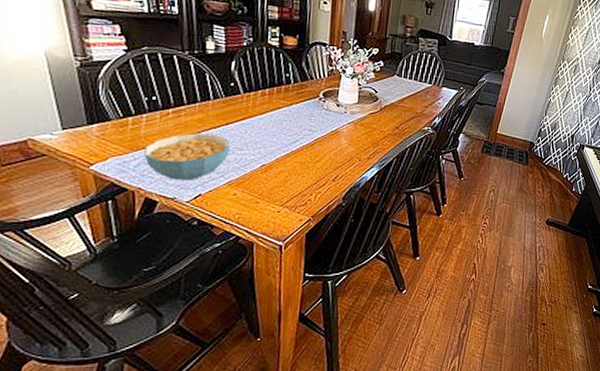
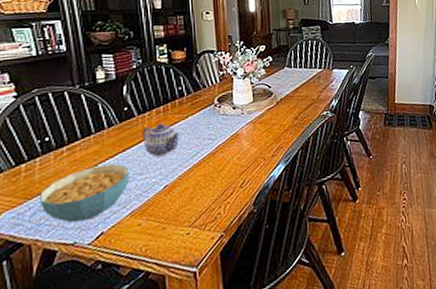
teapot: none [245,105,283,137] -> present [141,123,180,157]

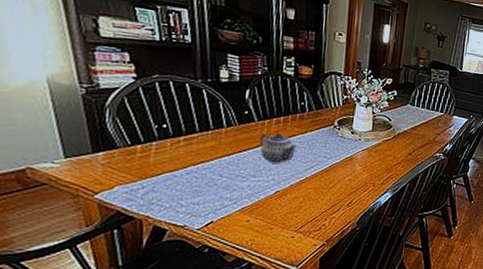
cereal bowl: present [40,164,129,223] -> none [153,161,244,208]

